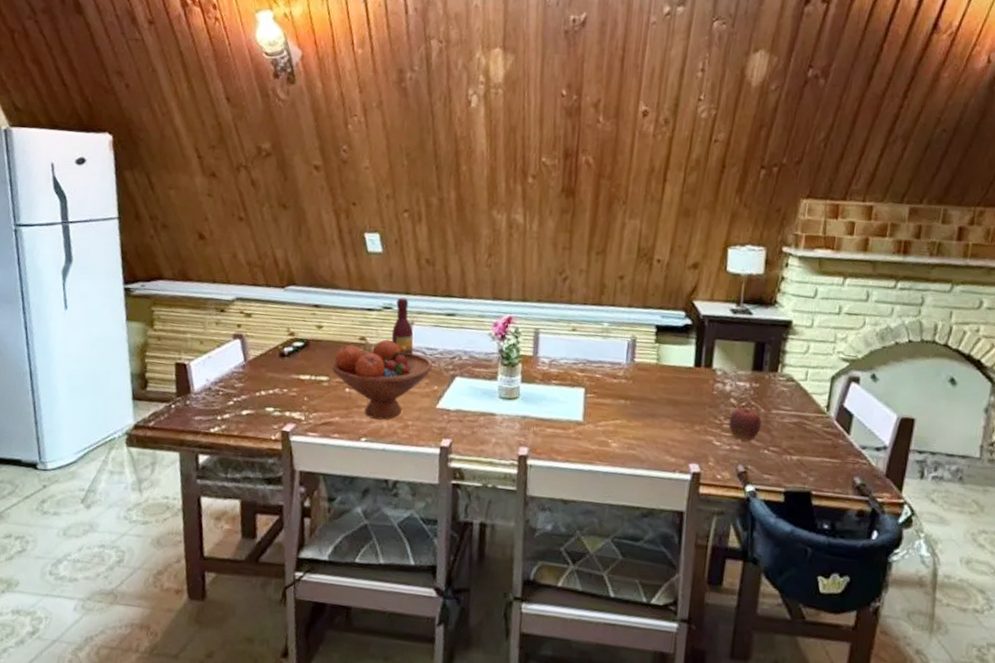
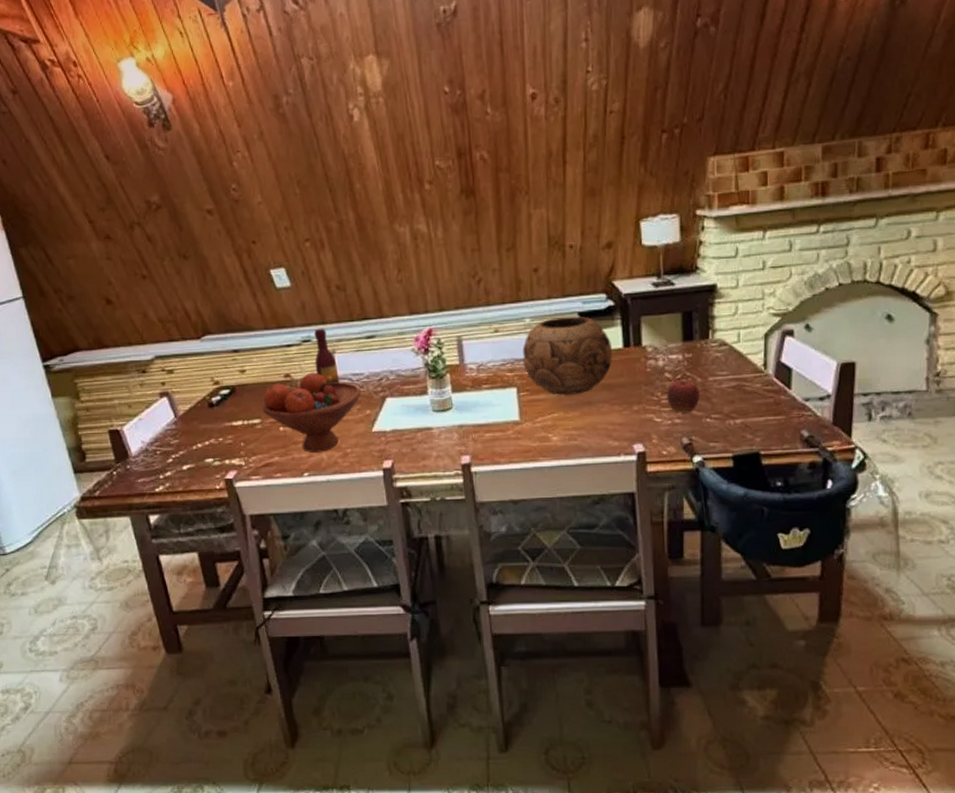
decorative bowl: none [594,326,684,405] -> present [522,316,613,395]

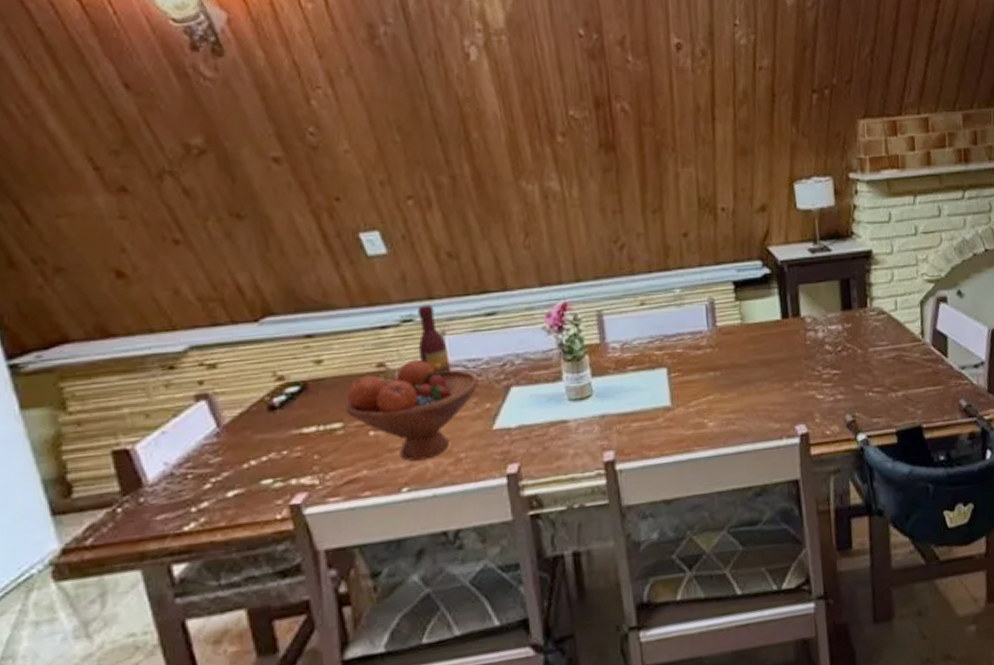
decorative bowl: present [522,316,613,395] -> none [672,285,771,374]
apple: present [667,380,700,413] -> none [828,352,861,388]

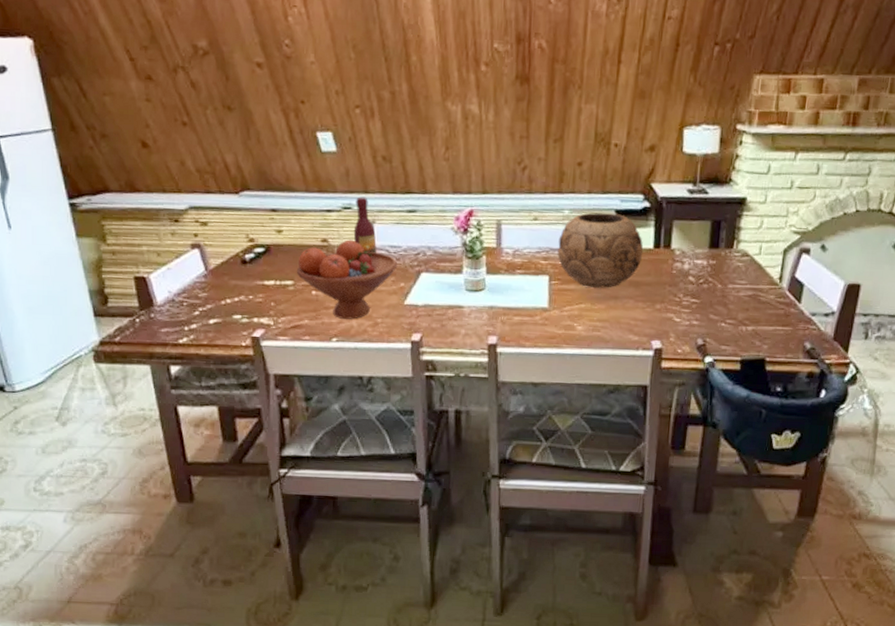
decorative bowl: none [672,285,771,374] -> present [557,212,644,288]

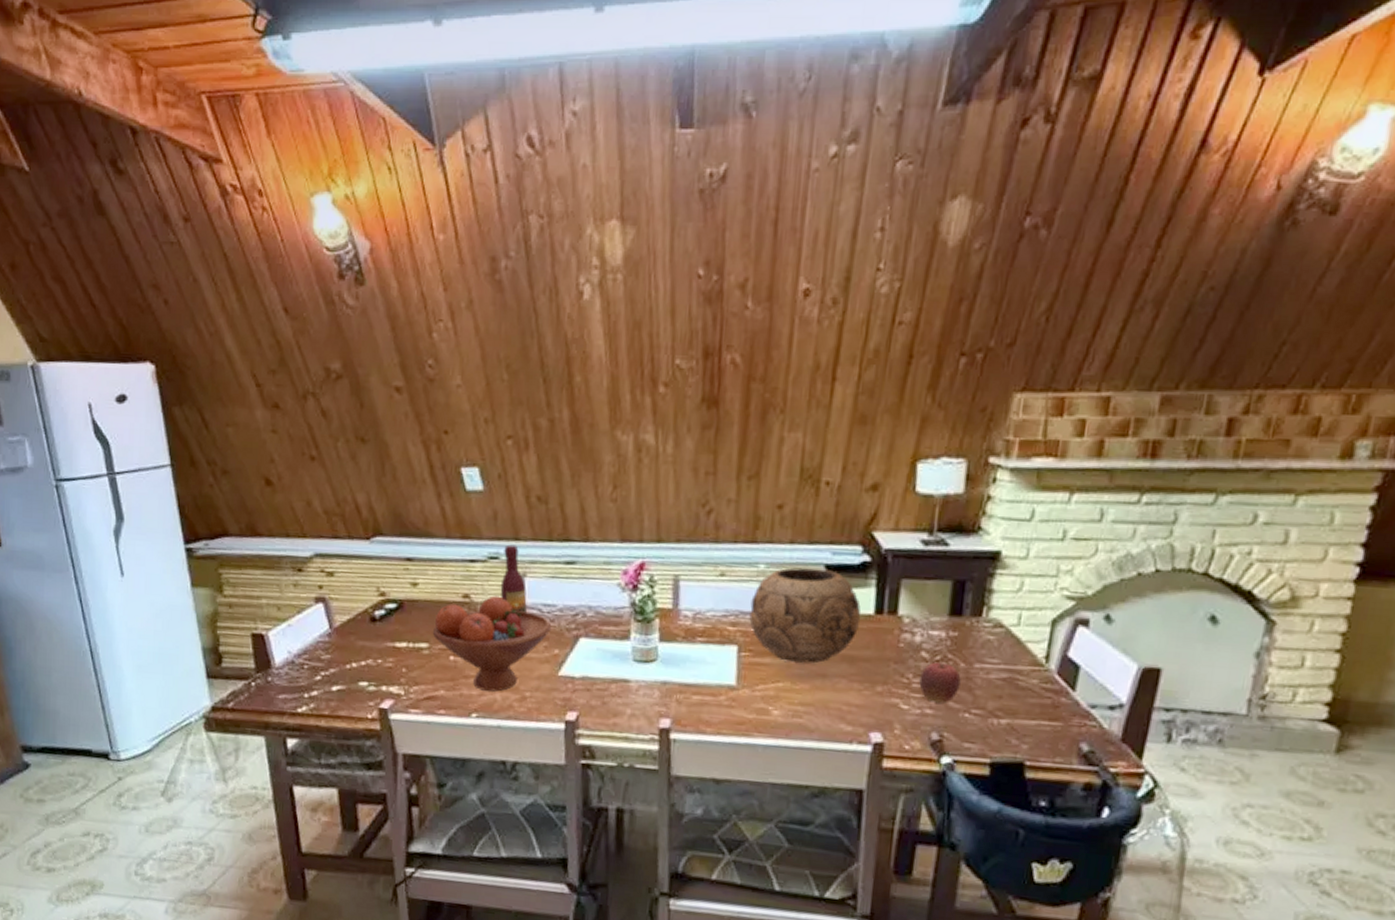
apple: none [688,284,719,316] -> present [919,662,961,703]

